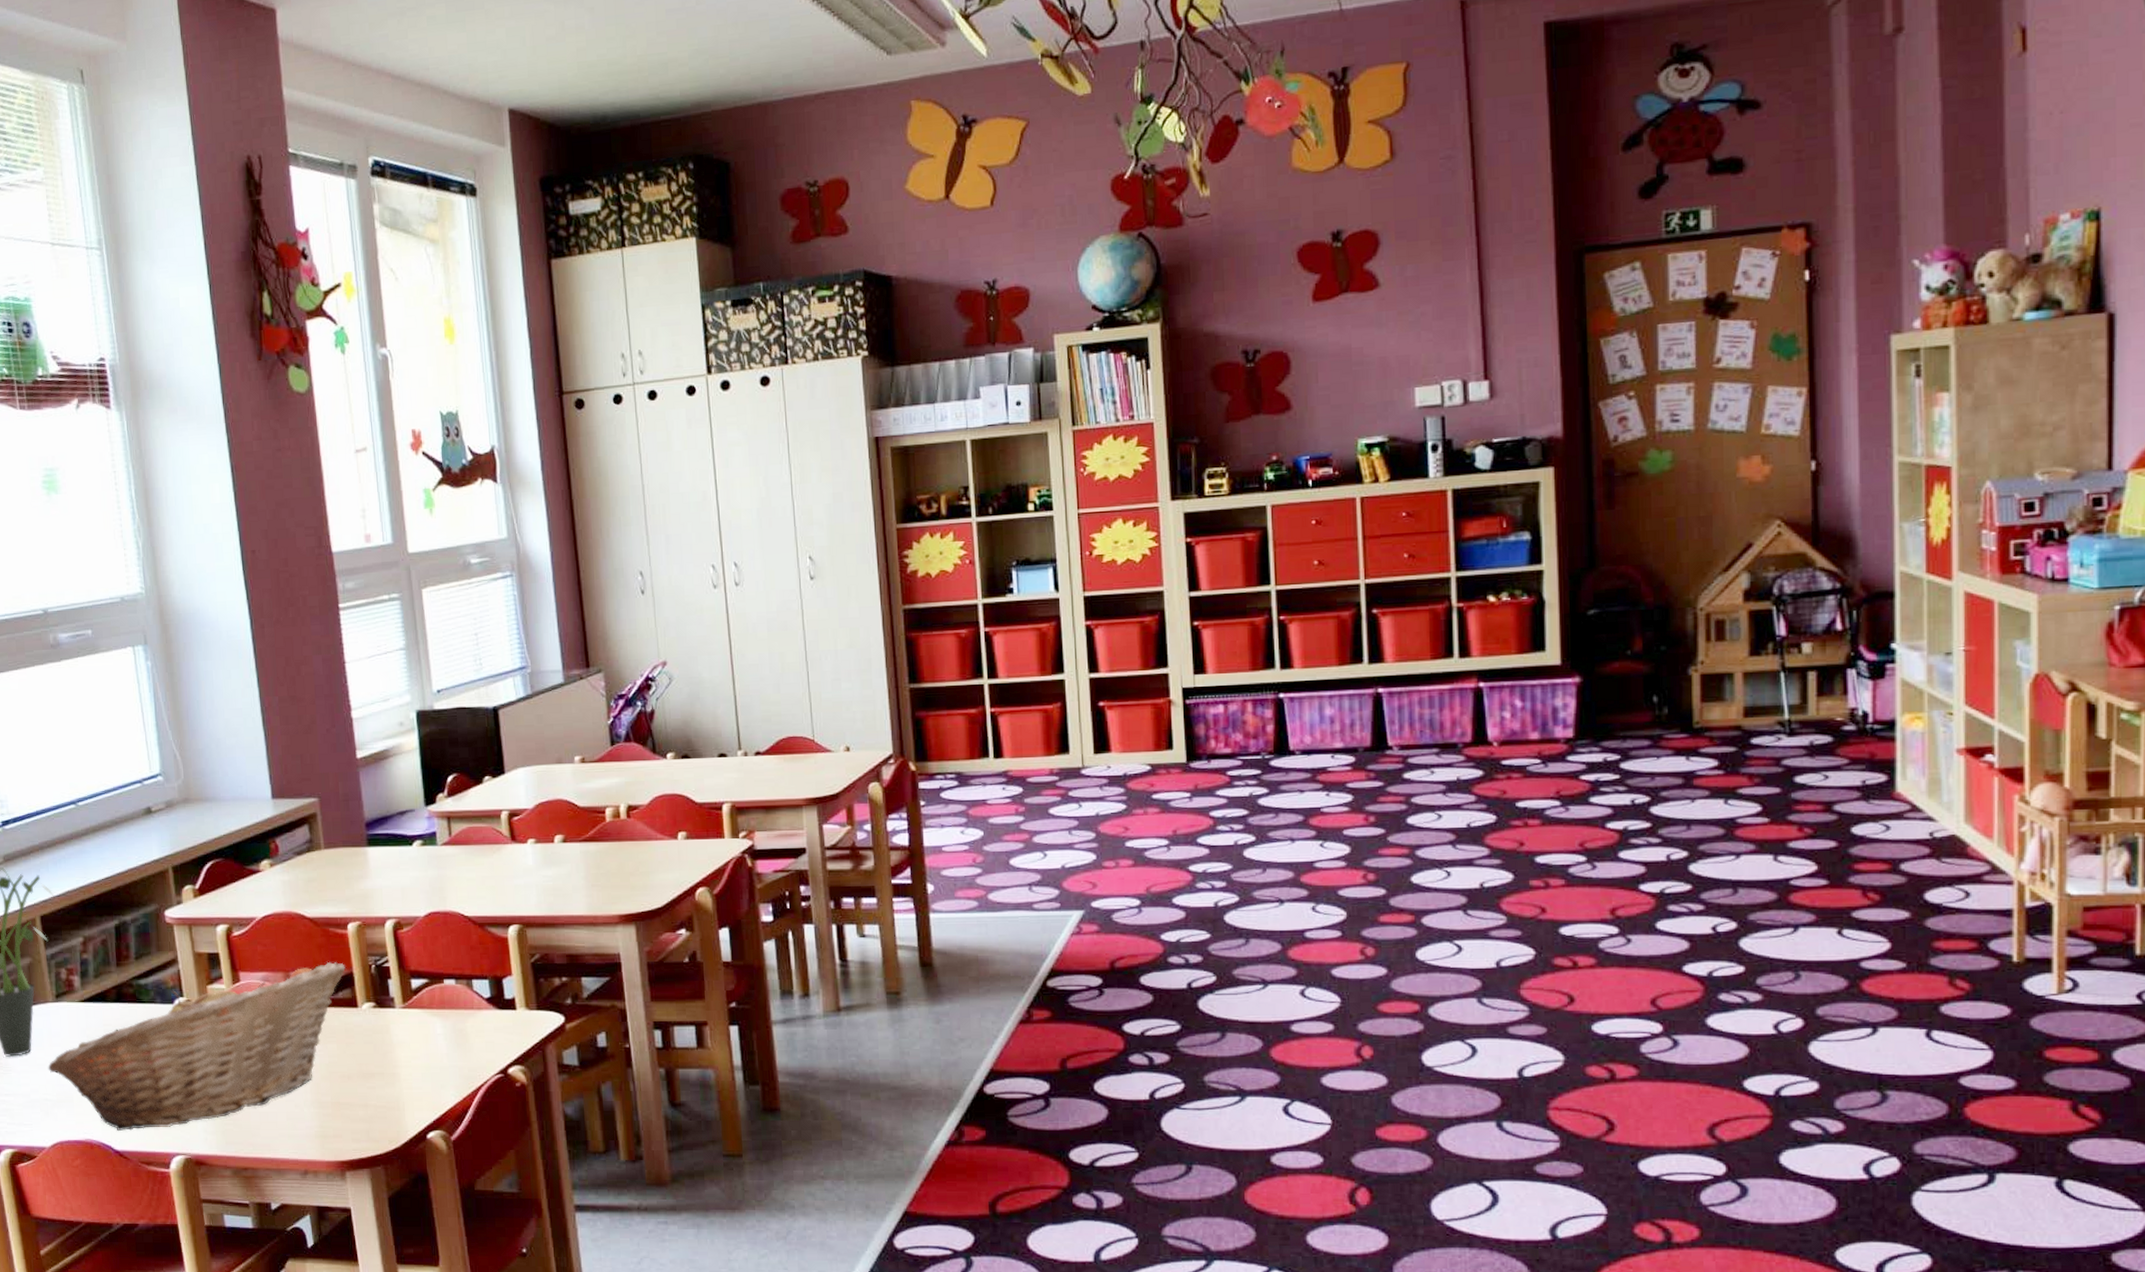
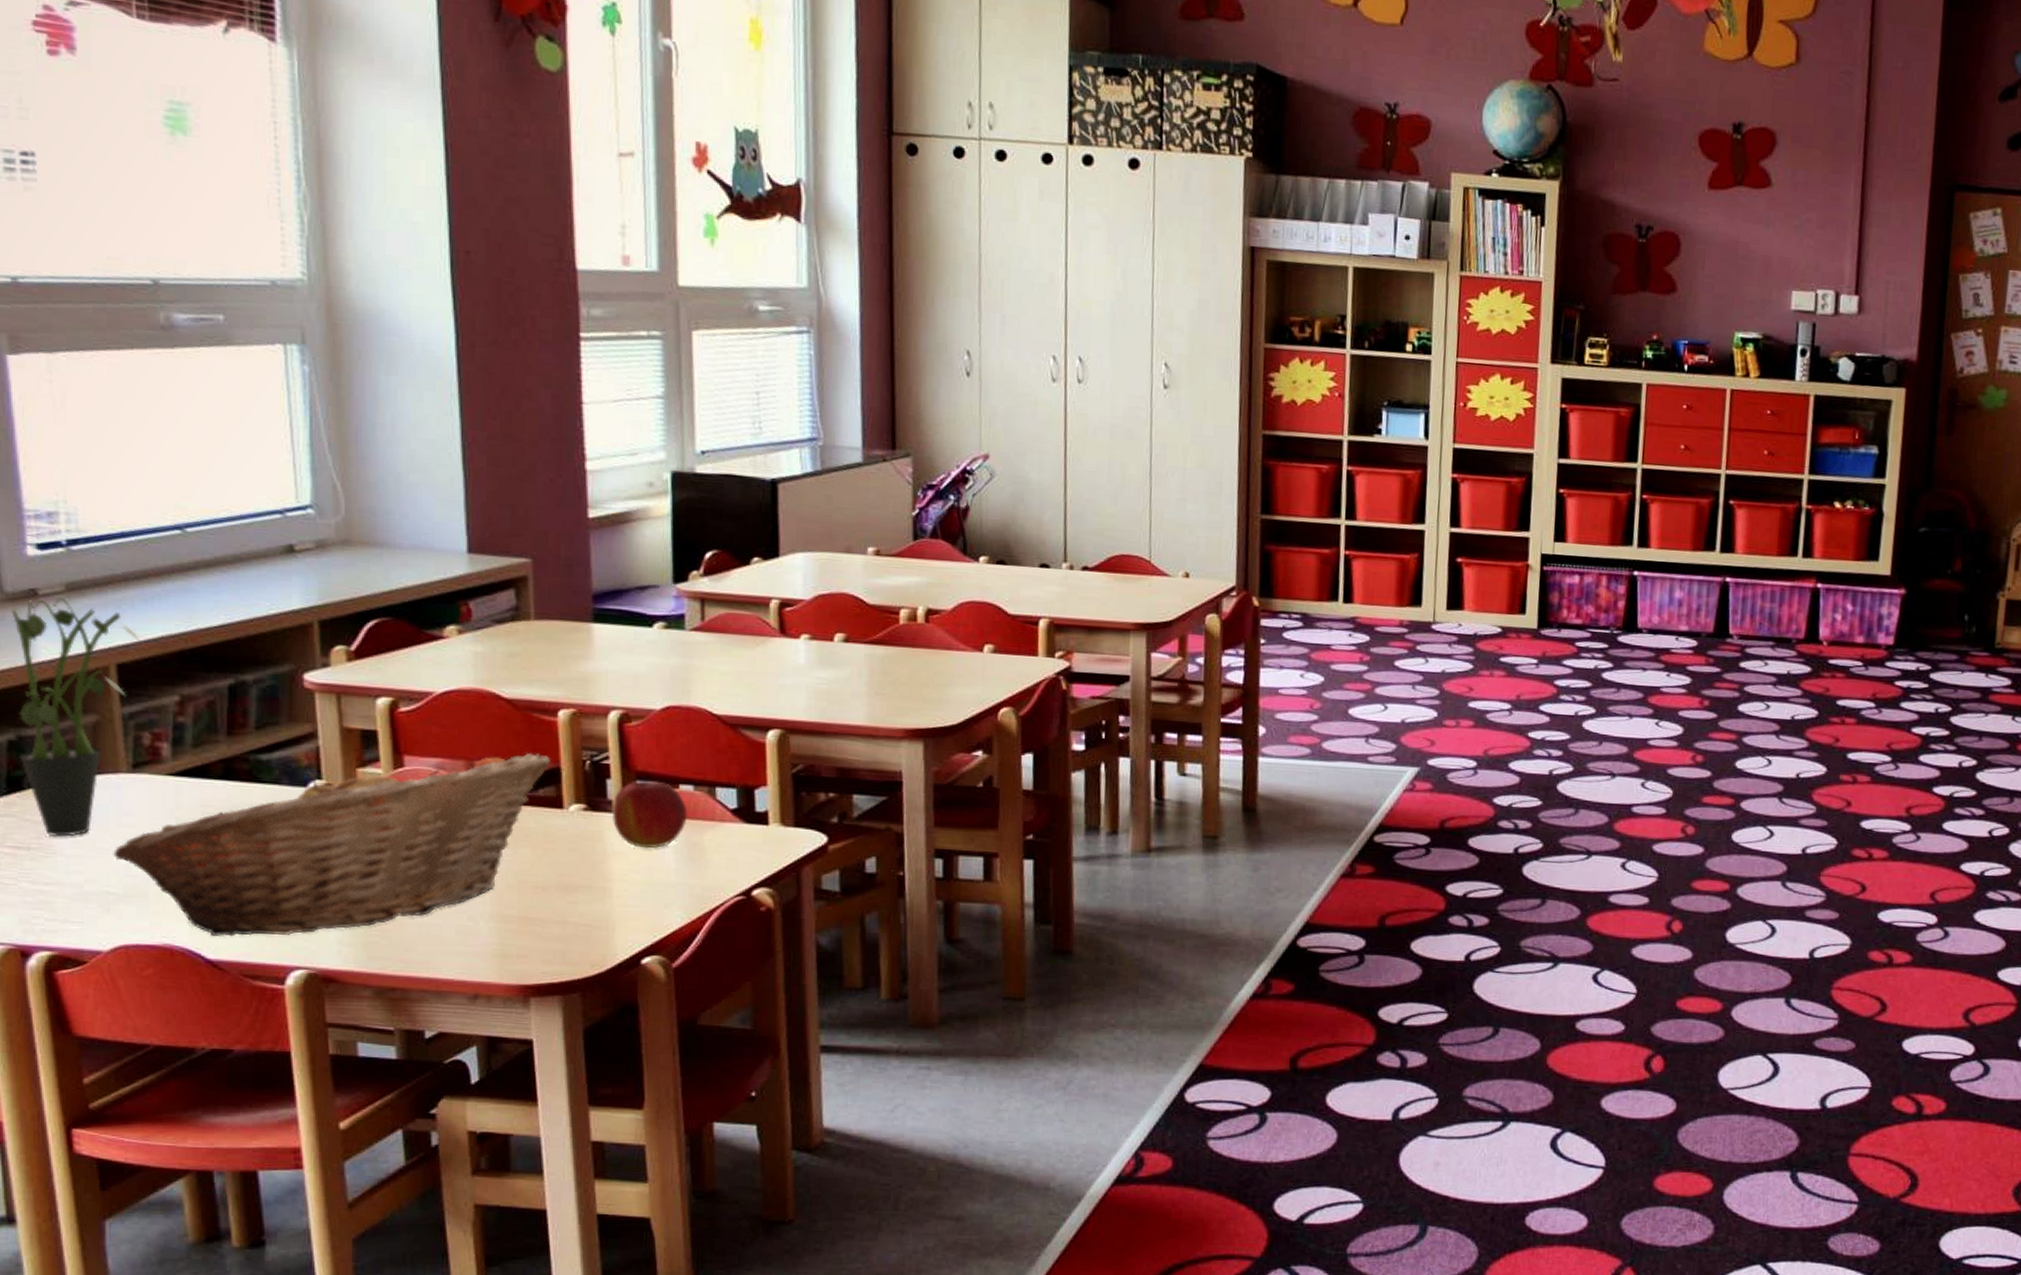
apple: none [394,978,453,1037] -> present [611,780,688,849]

